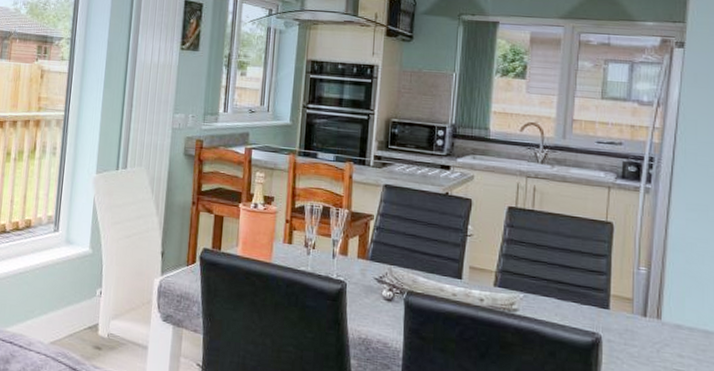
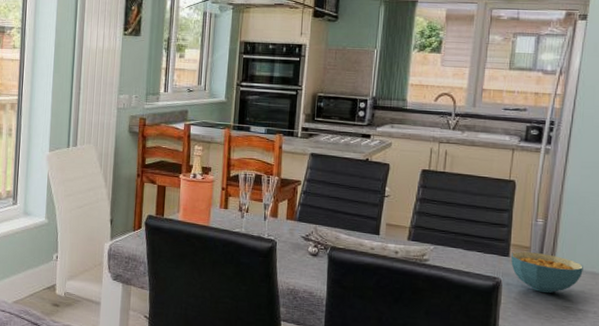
cereal bowl: none [612,303,694,353] -> present [511,251,583,293]

